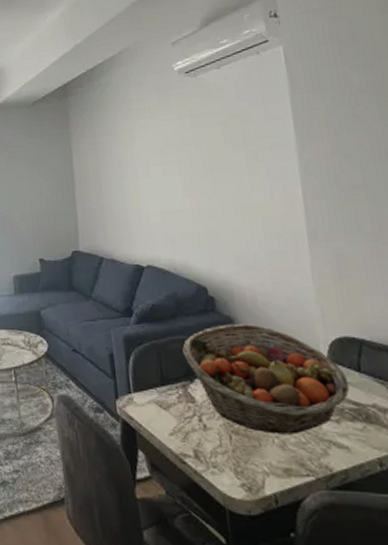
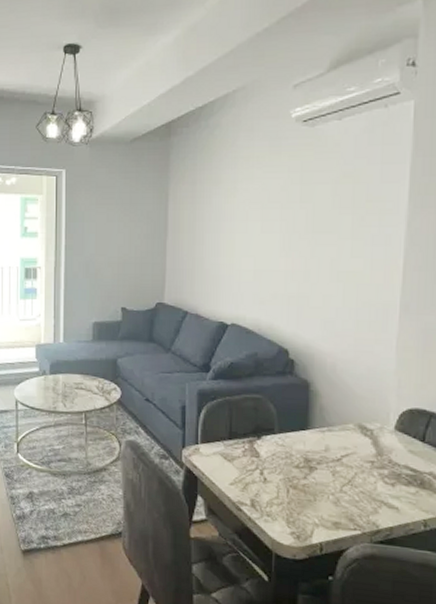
fruit basket: present [182,323,350,435] -> none [255,387,411,493]

